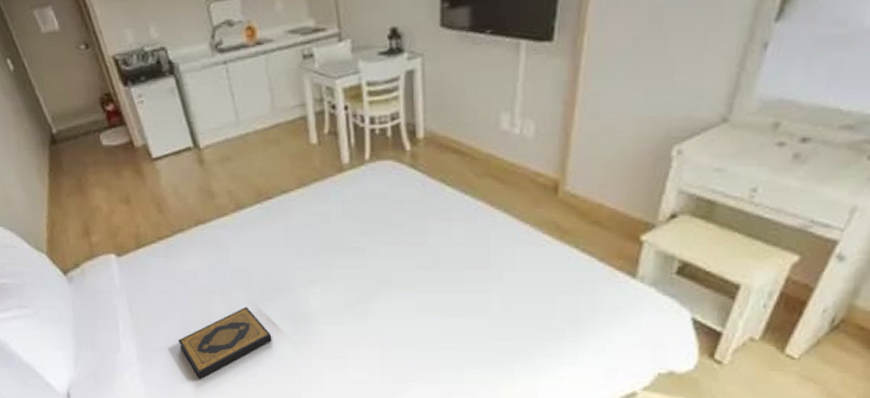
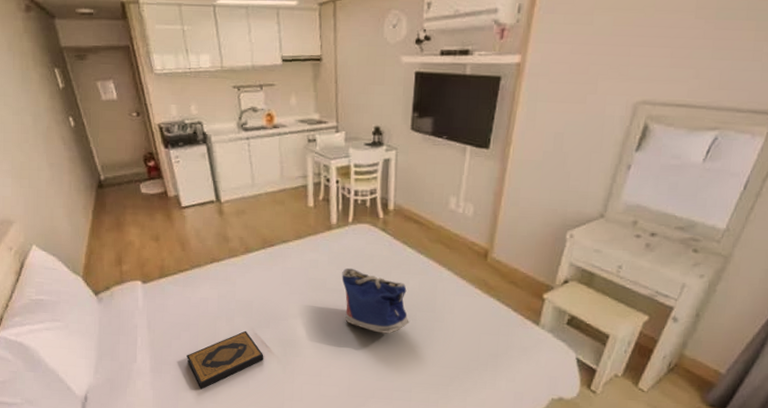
tote bag: none [361,219,455,300] -> present [342,267,409,334]

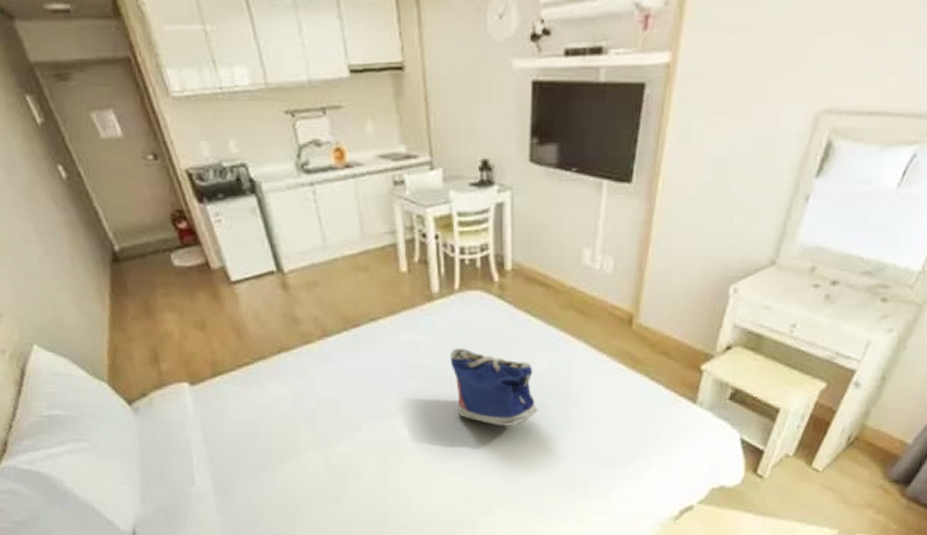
hardback book: present [187,330,264,390] -> none [259,435,359,511]

